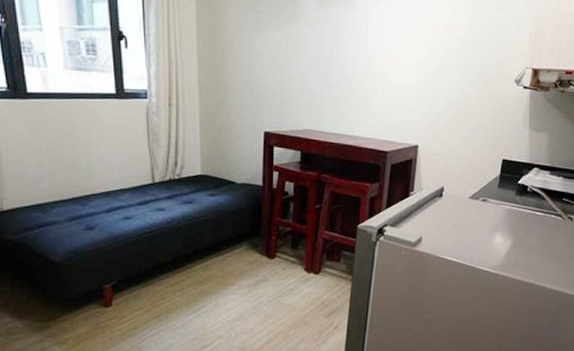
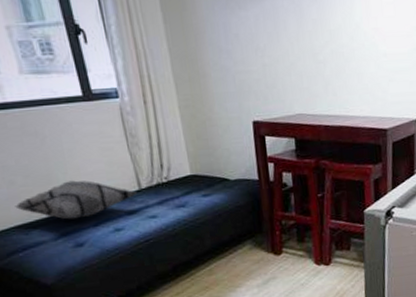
decorative pillow: none [39,168,149,204] -> present [15,180,137,220]

